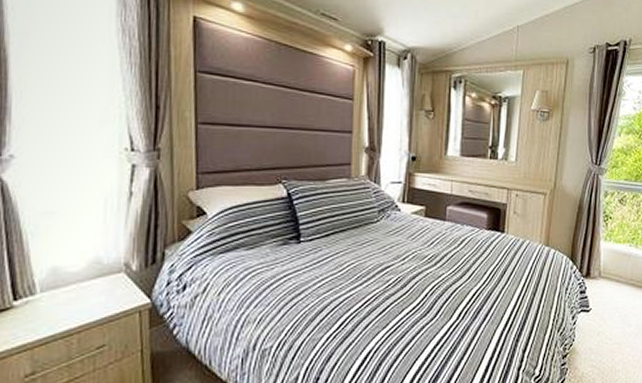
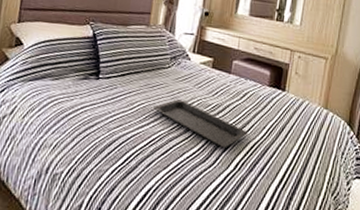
serving tray: none [365,254,468,298] -> present [153,99,248,147]

